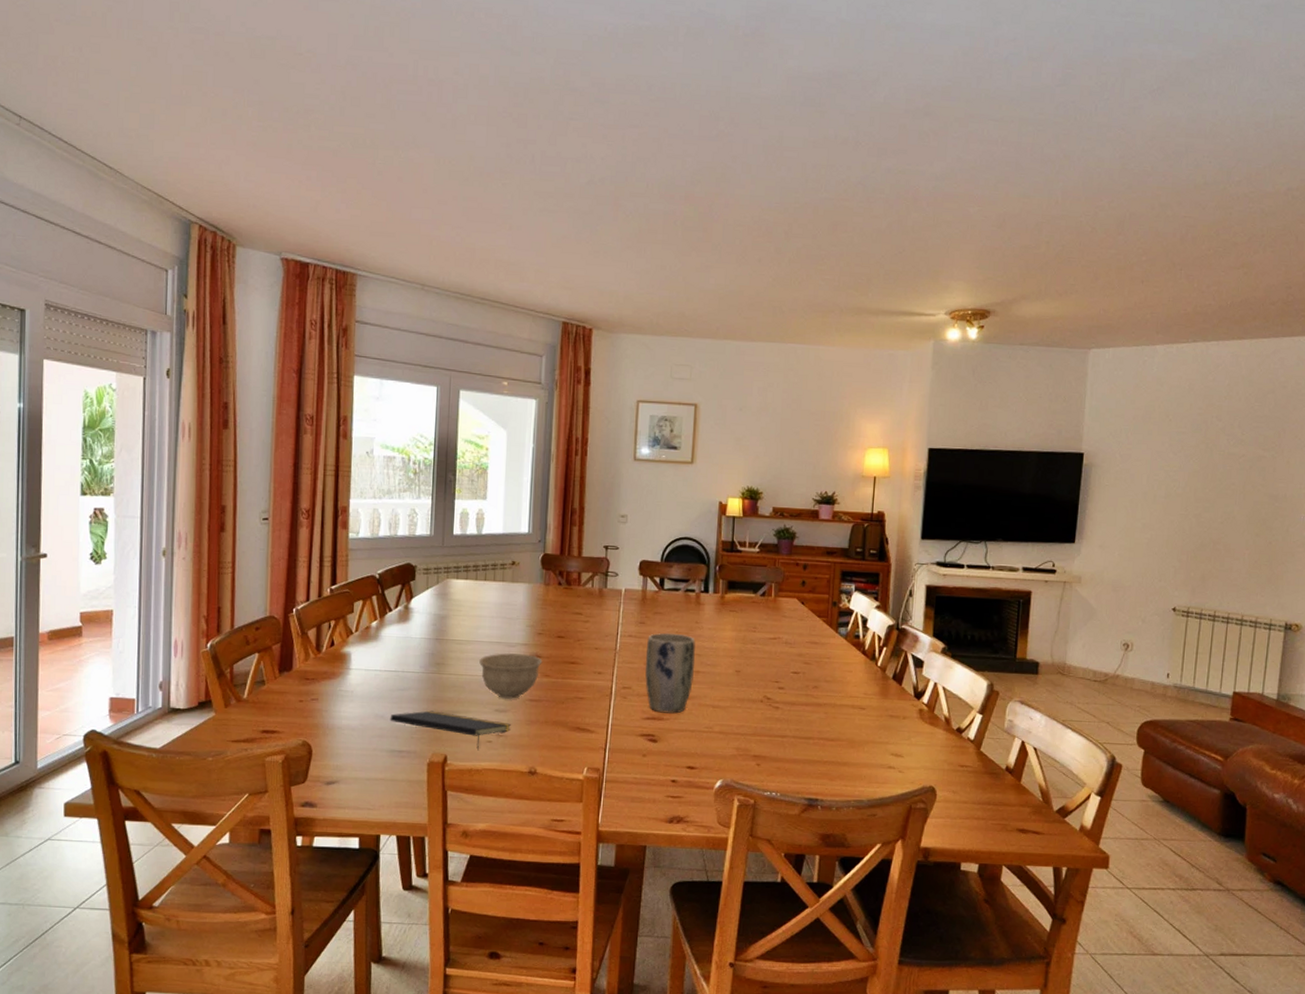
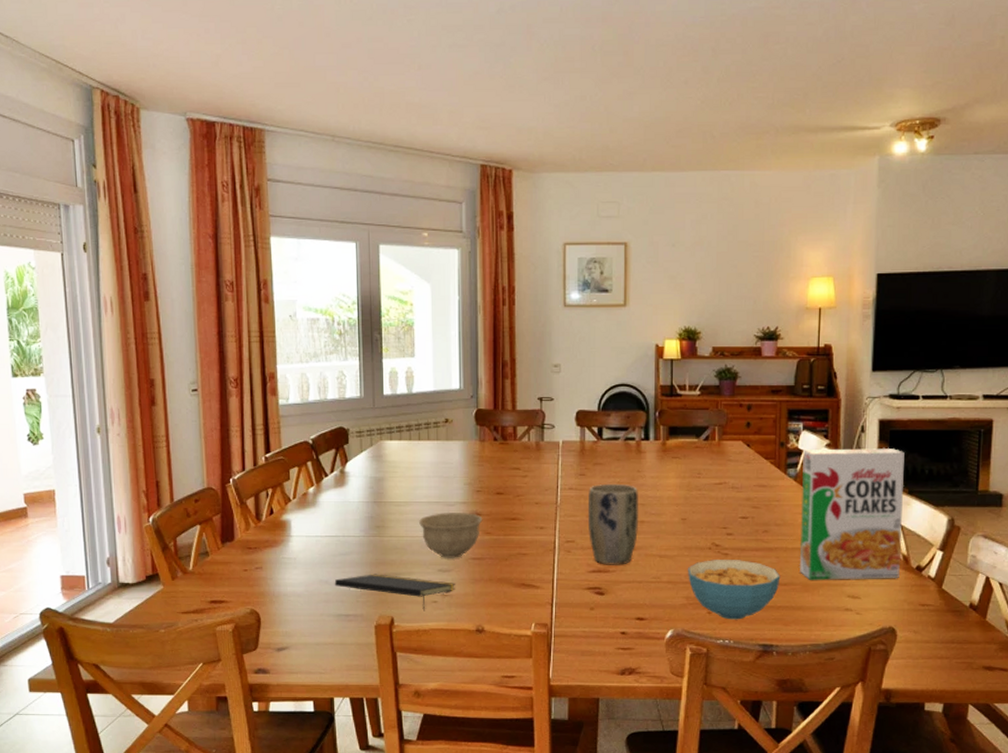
cereal bowl: none [738,712,828,773] -> present [687,560,781,620]
cereal box: none [847,610,949,740] -> present [800,447,905,580]

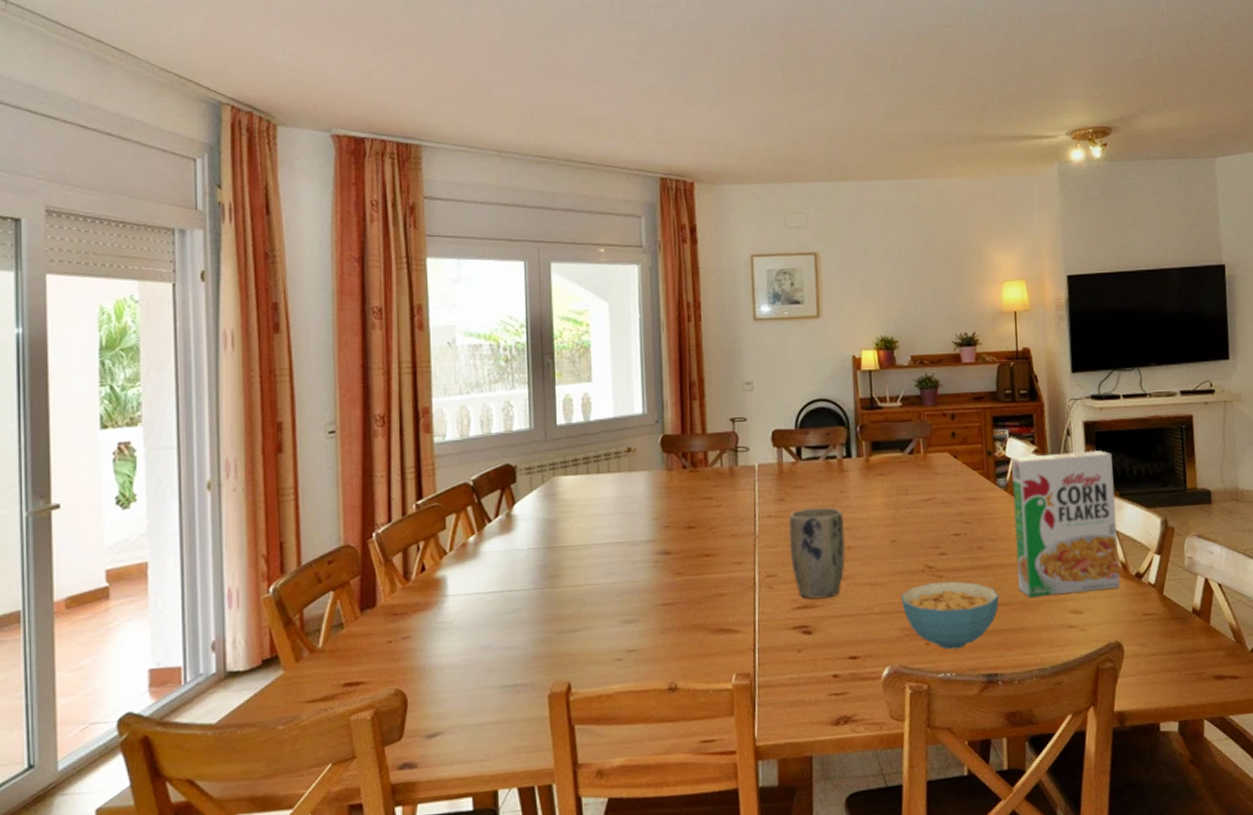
notepad: present [334,574,455,610] -> none [499,632,643,671]
bowl: present [419,511,483,558] -> none [599,551,673,607]

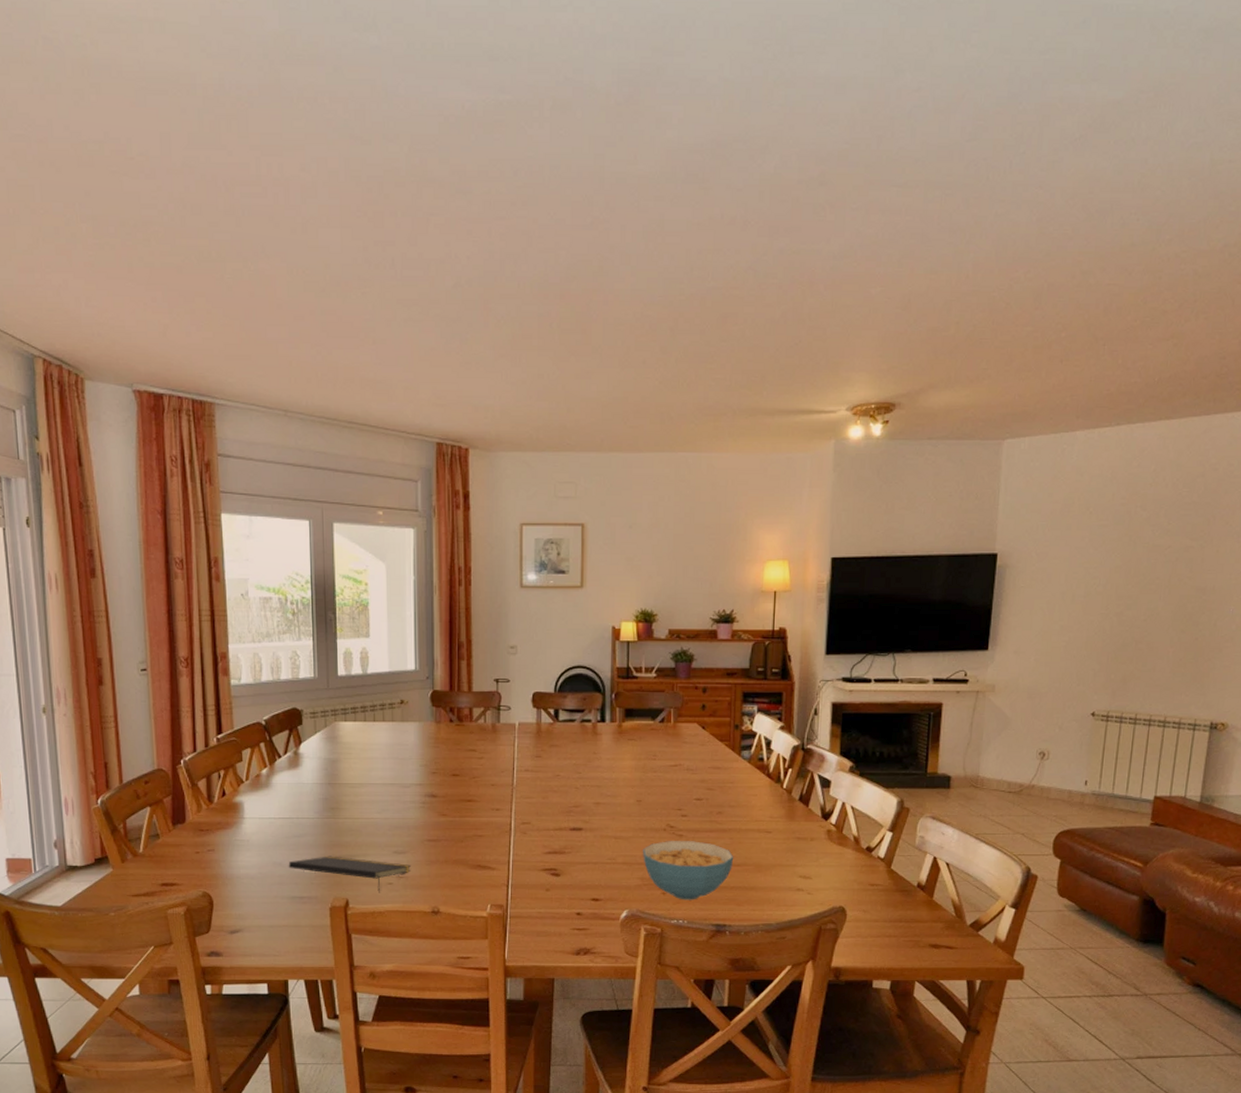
notepad: none [499,632,643,671] -> present [288,856,411,892]
plant pot: present [789,507,846,600] -> none [543,765,595,847]
cereal box: present [1011,449,1120,597] -> none [753,730,856,861]

